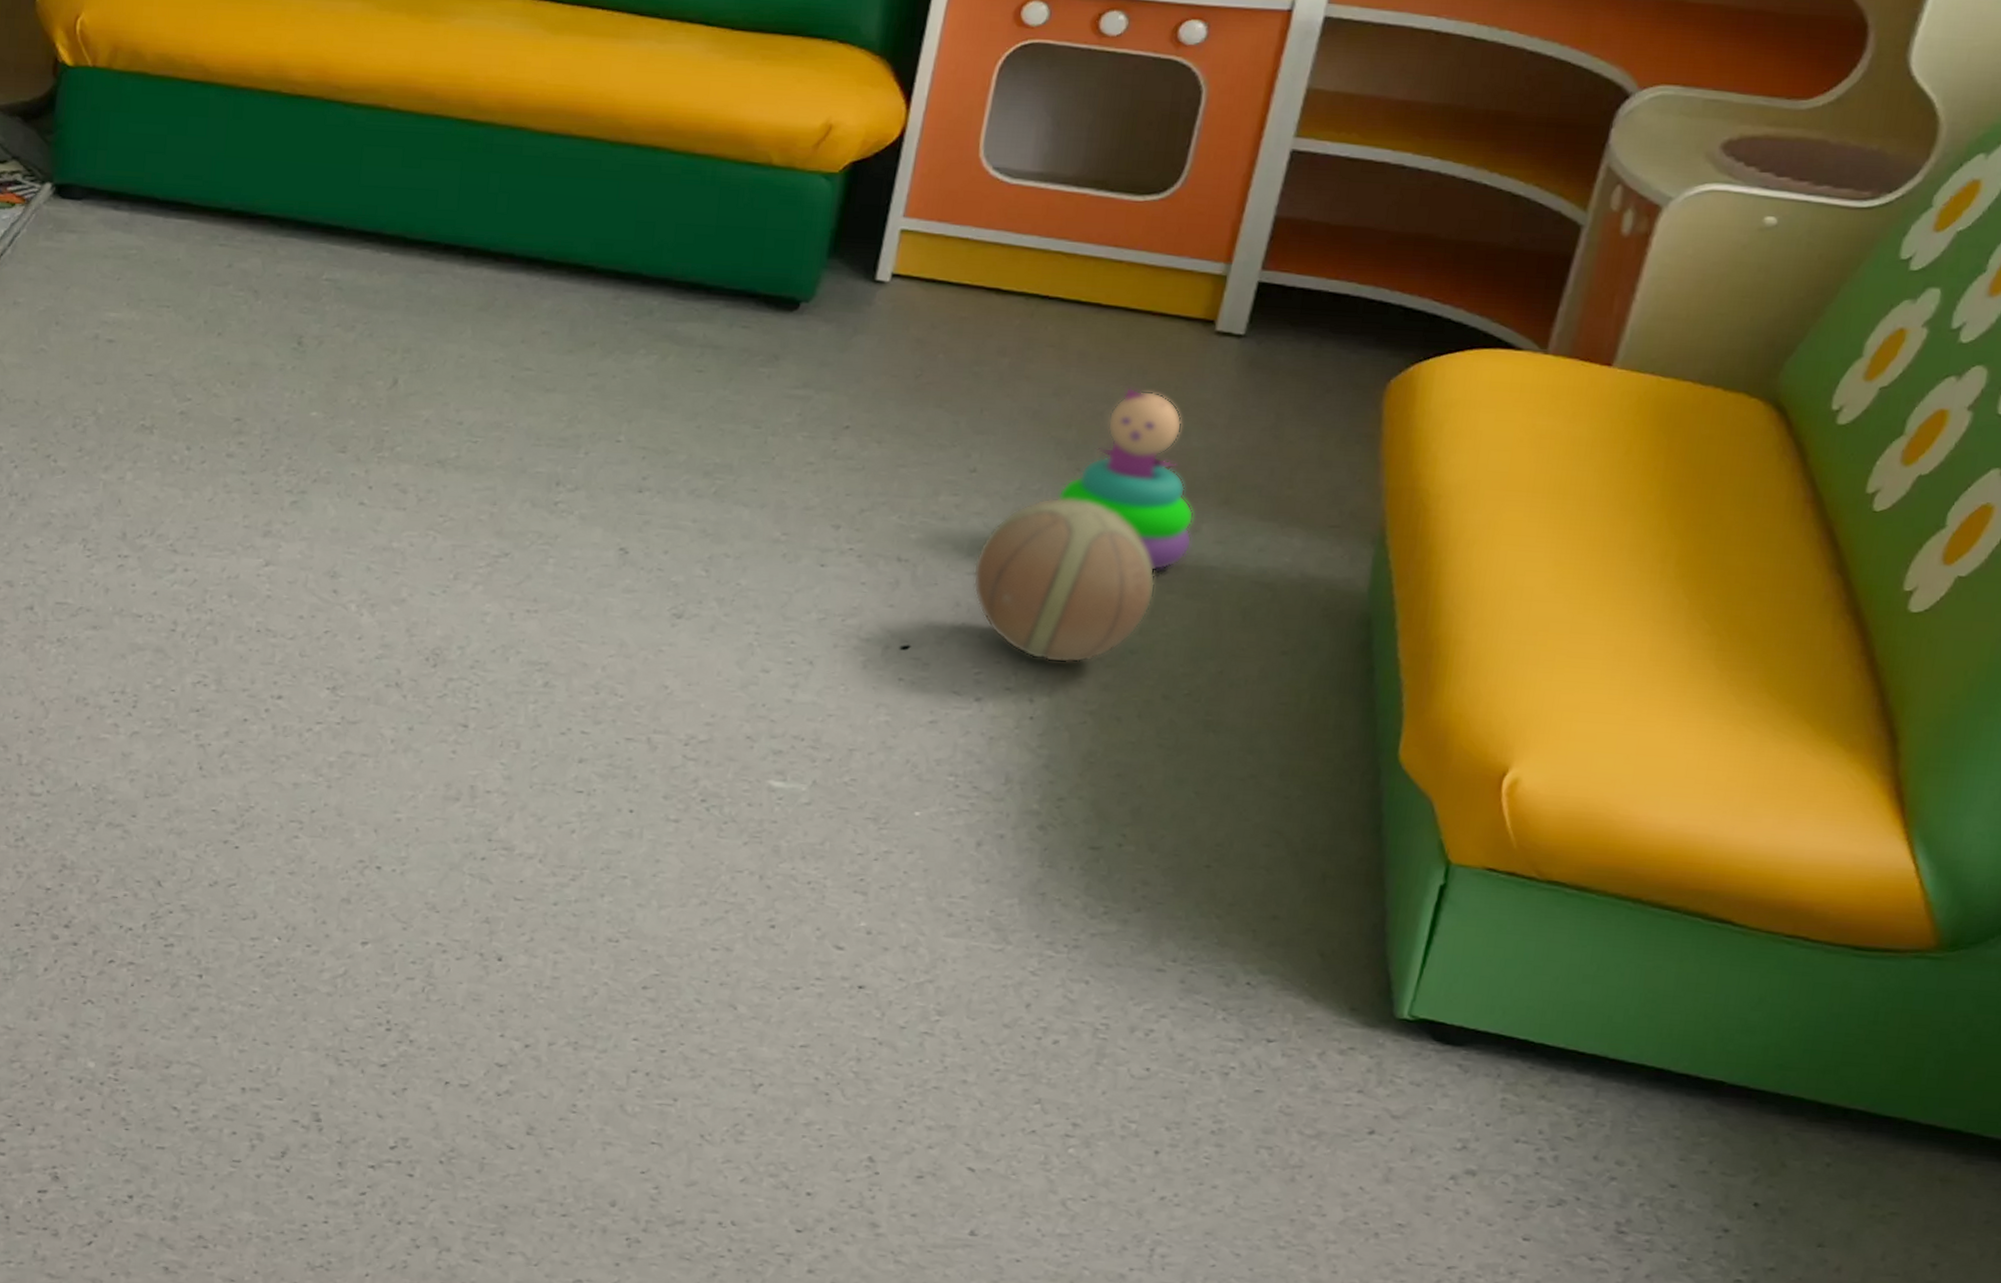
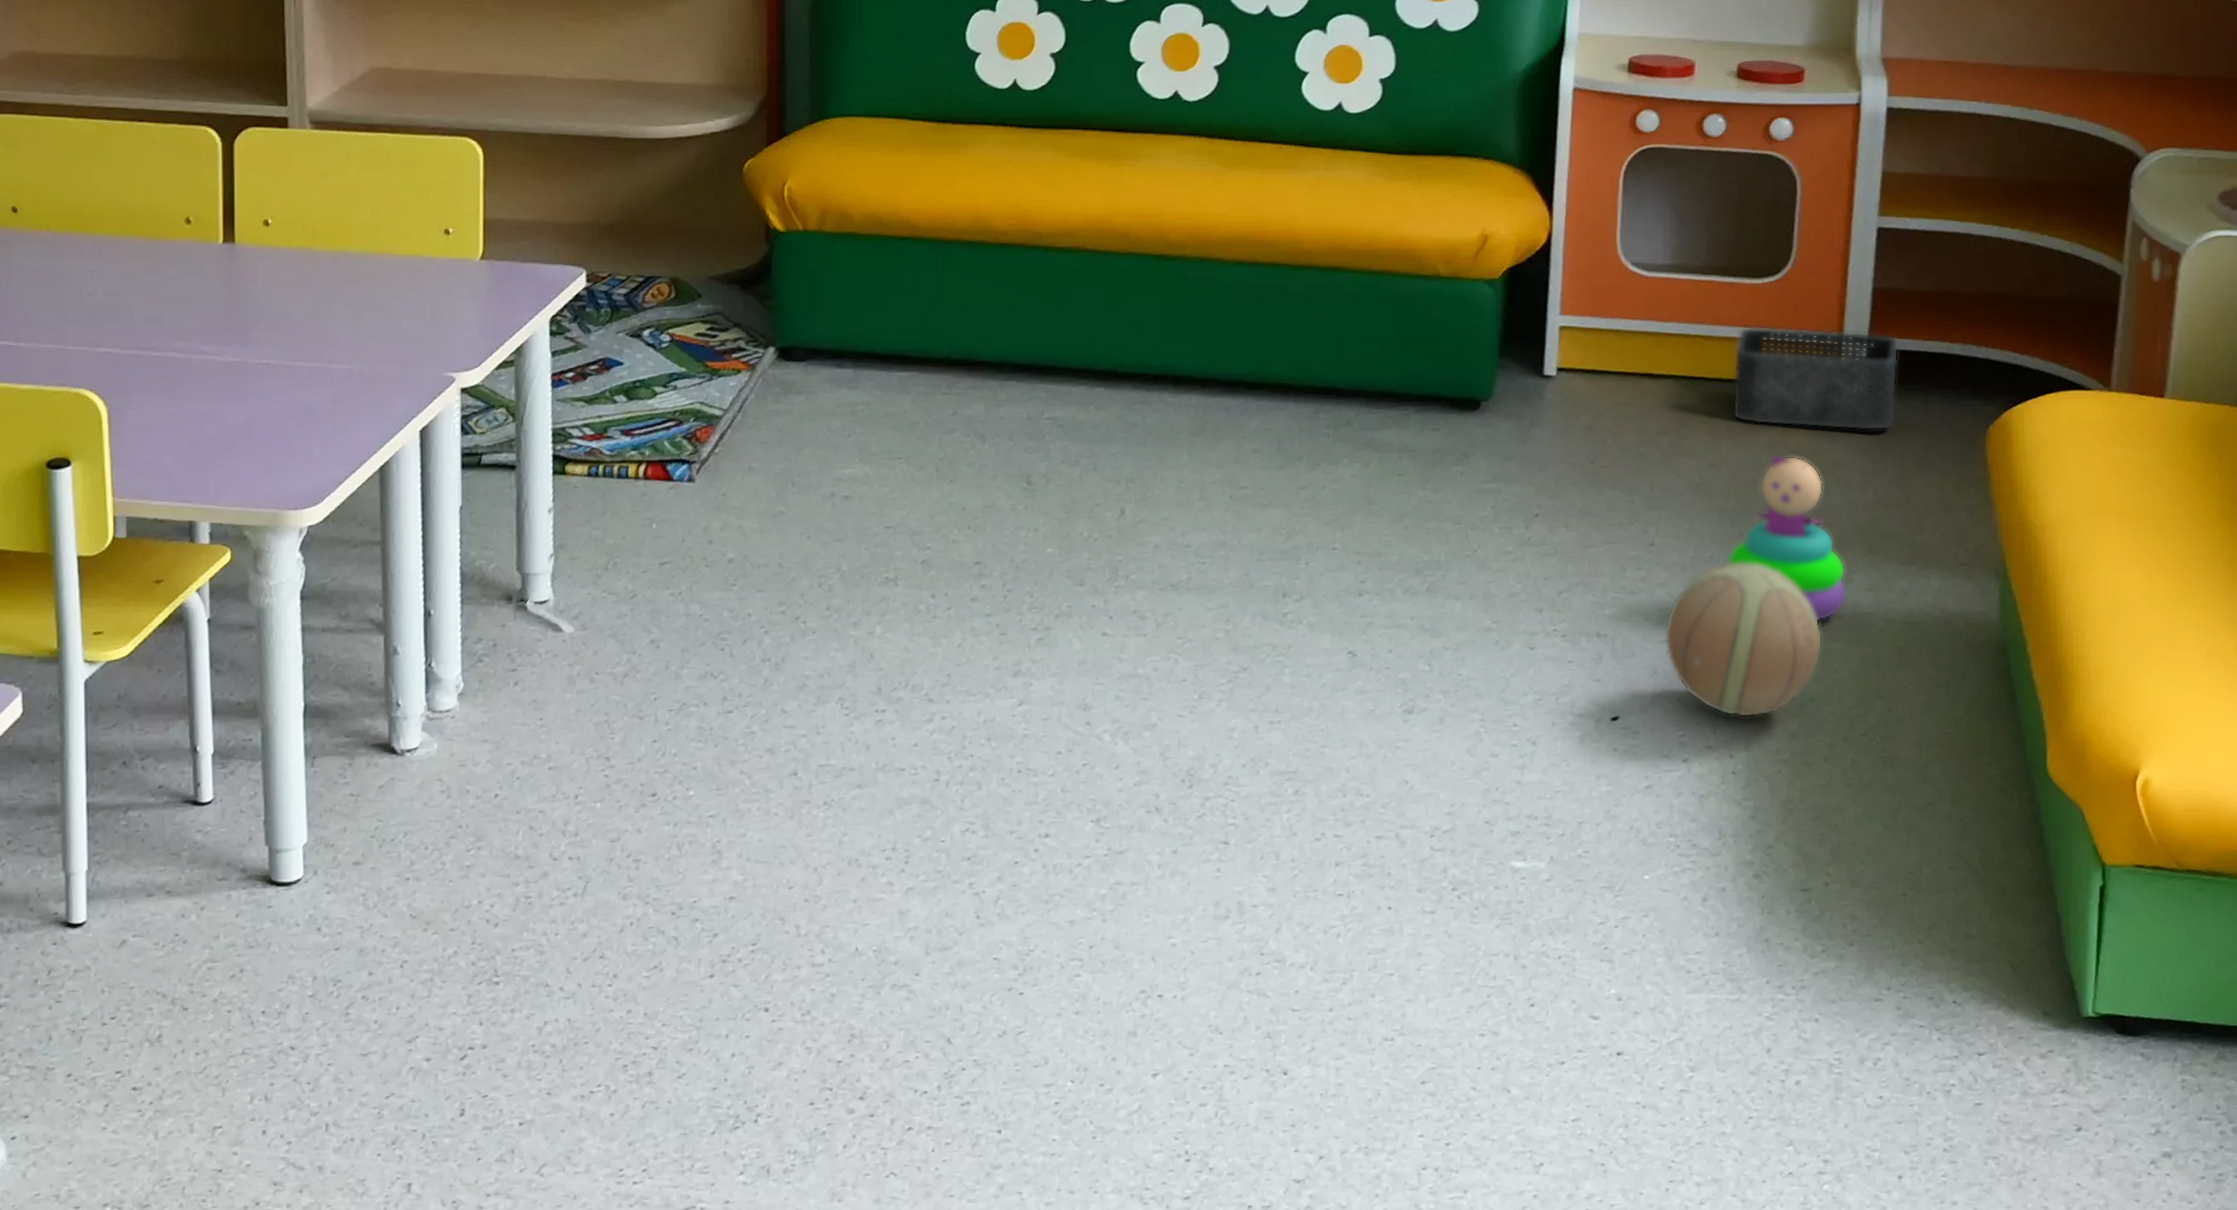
storage bin: none [1087,247,1296,373] -> present [1732,326,1898,431]

